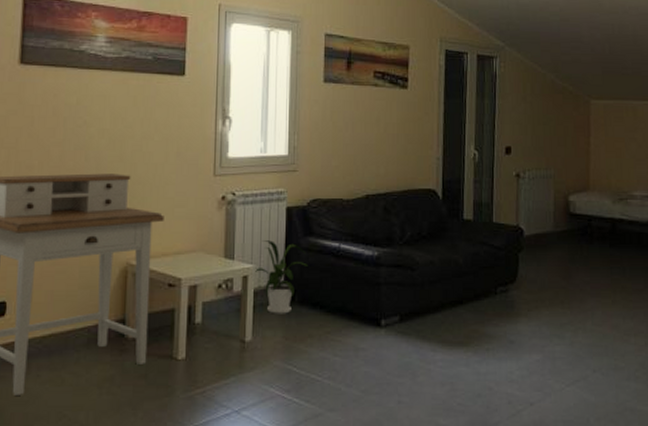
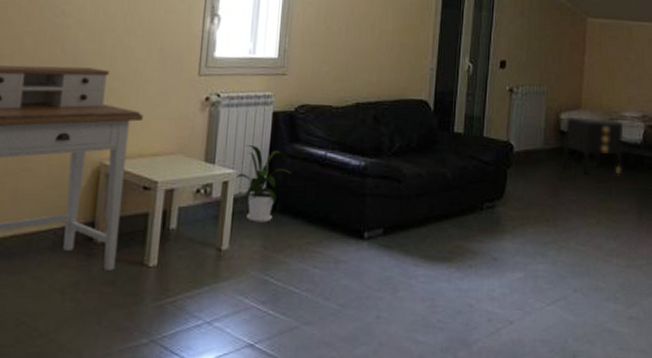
nightstand: none [573,198,635,256] -> present [563,117,624,175]

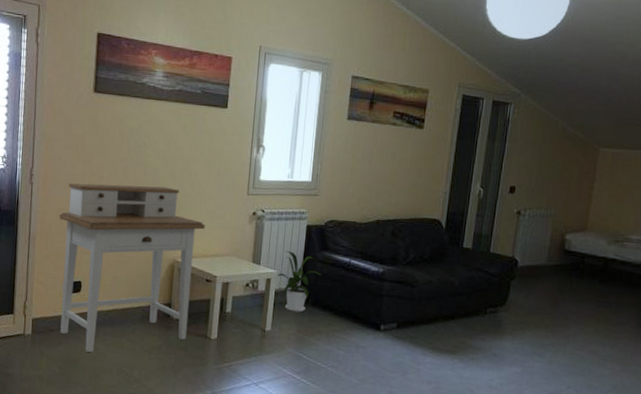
nightstand: present [563,117,624,175] -> none [564,238,629,291]

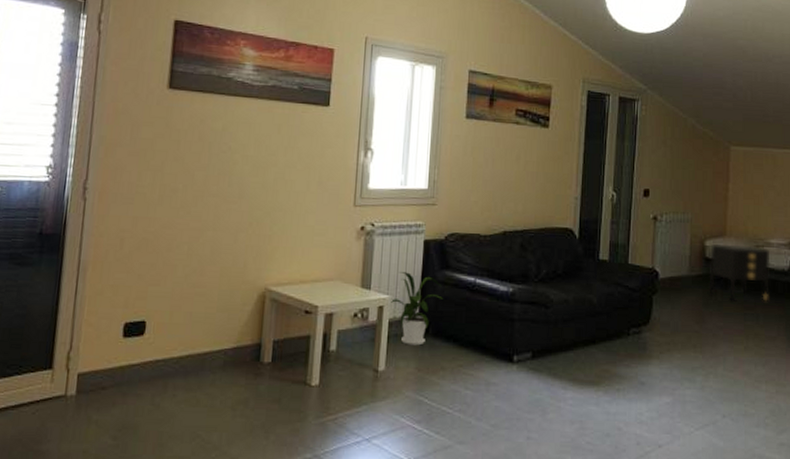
desk: present [59,183,205,352] -> none [115,197,304,414]
nightstand: none [564,238,629,291] -> present [709,244,771,302]

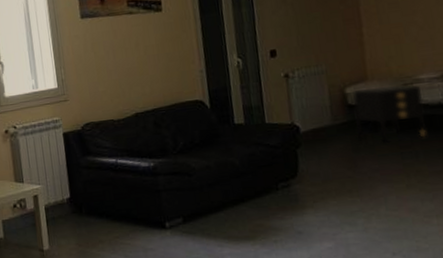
house plant: present [391,272,444,346] -> none [43,163,91,226]

